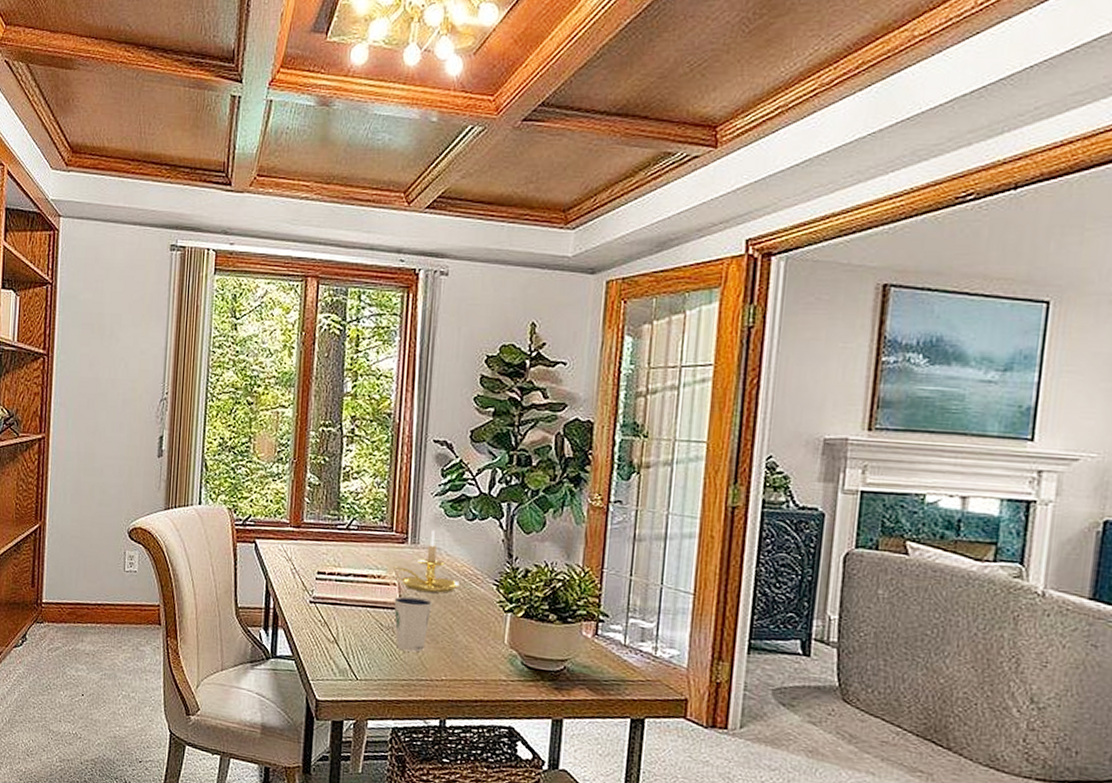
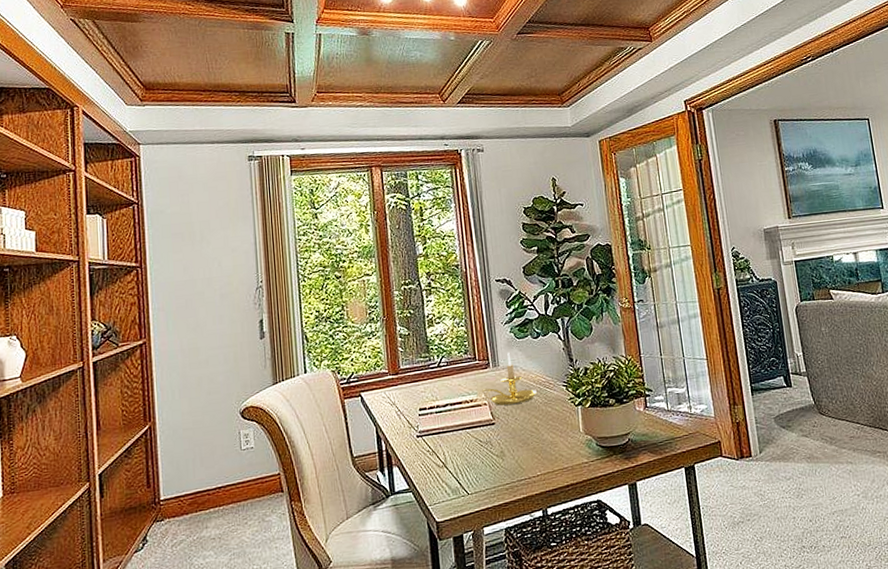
dixie cup: present [394,596,432,652] -> none [487,410,519,459]

